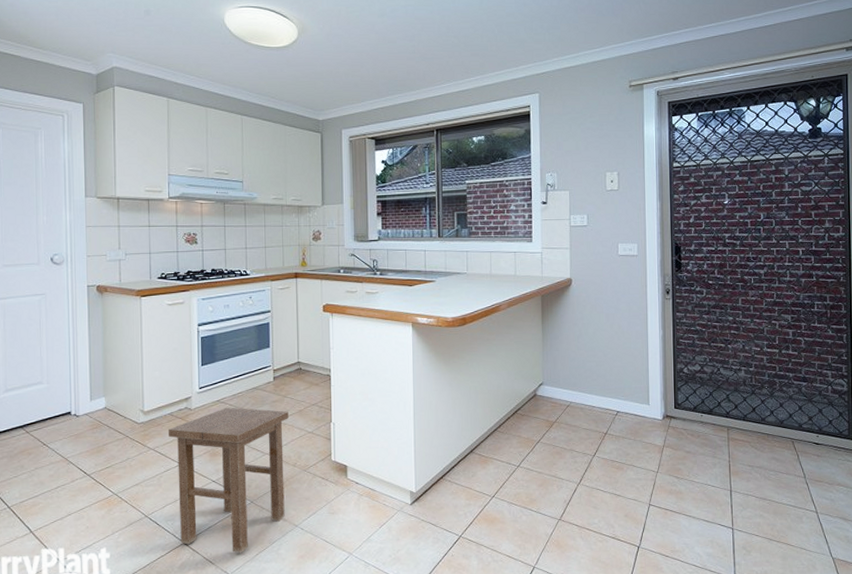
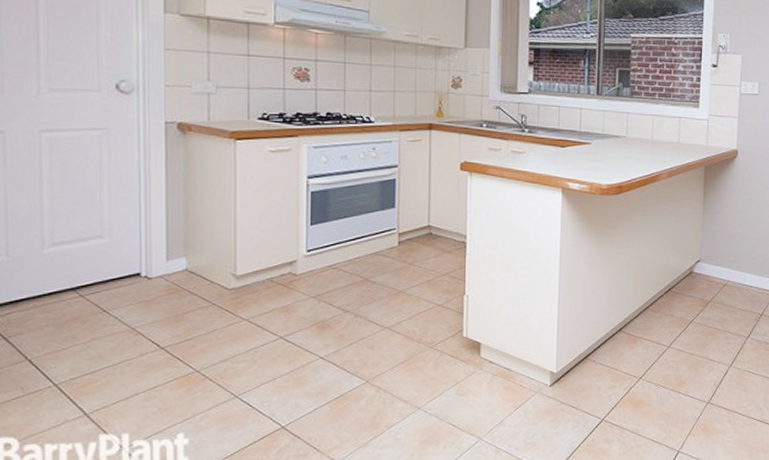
stool: present [169,407,289,553] -> none [267,274,415,439]

